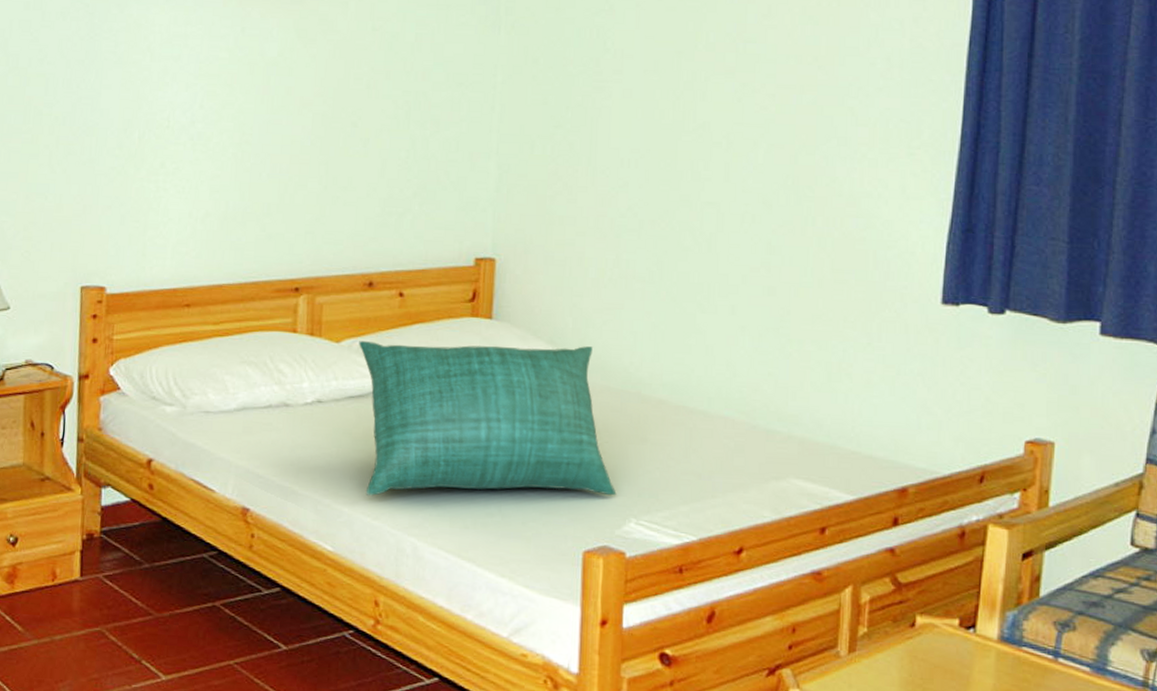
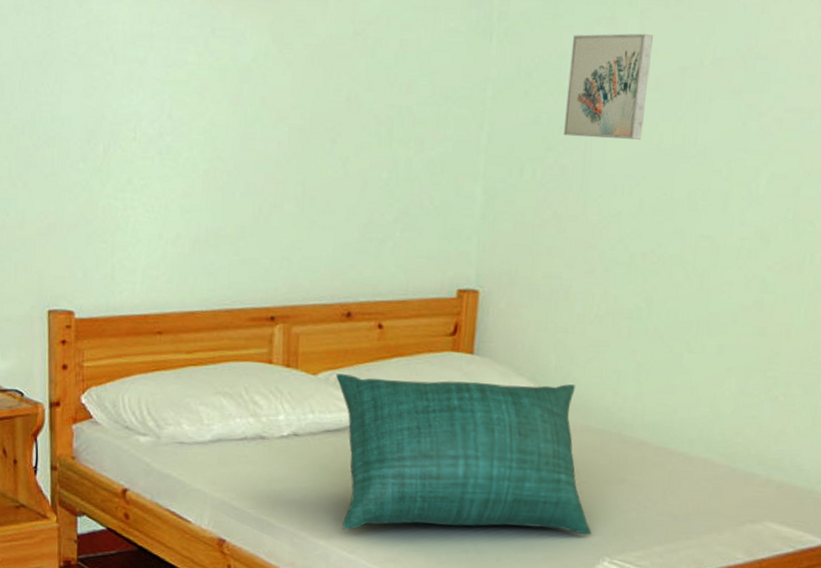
wall art: none [569,22,649,116] -> present [563,33,653,140]

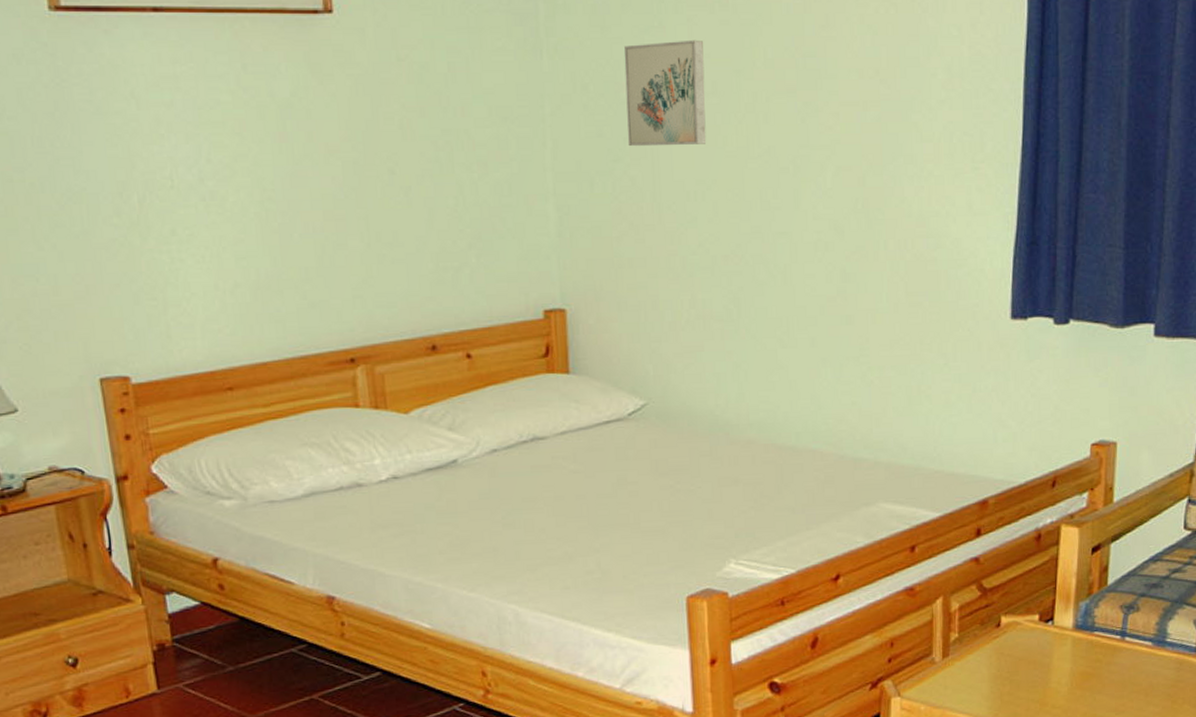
cushion: present [336,374,592,535] -> none [429,392,714,568]

